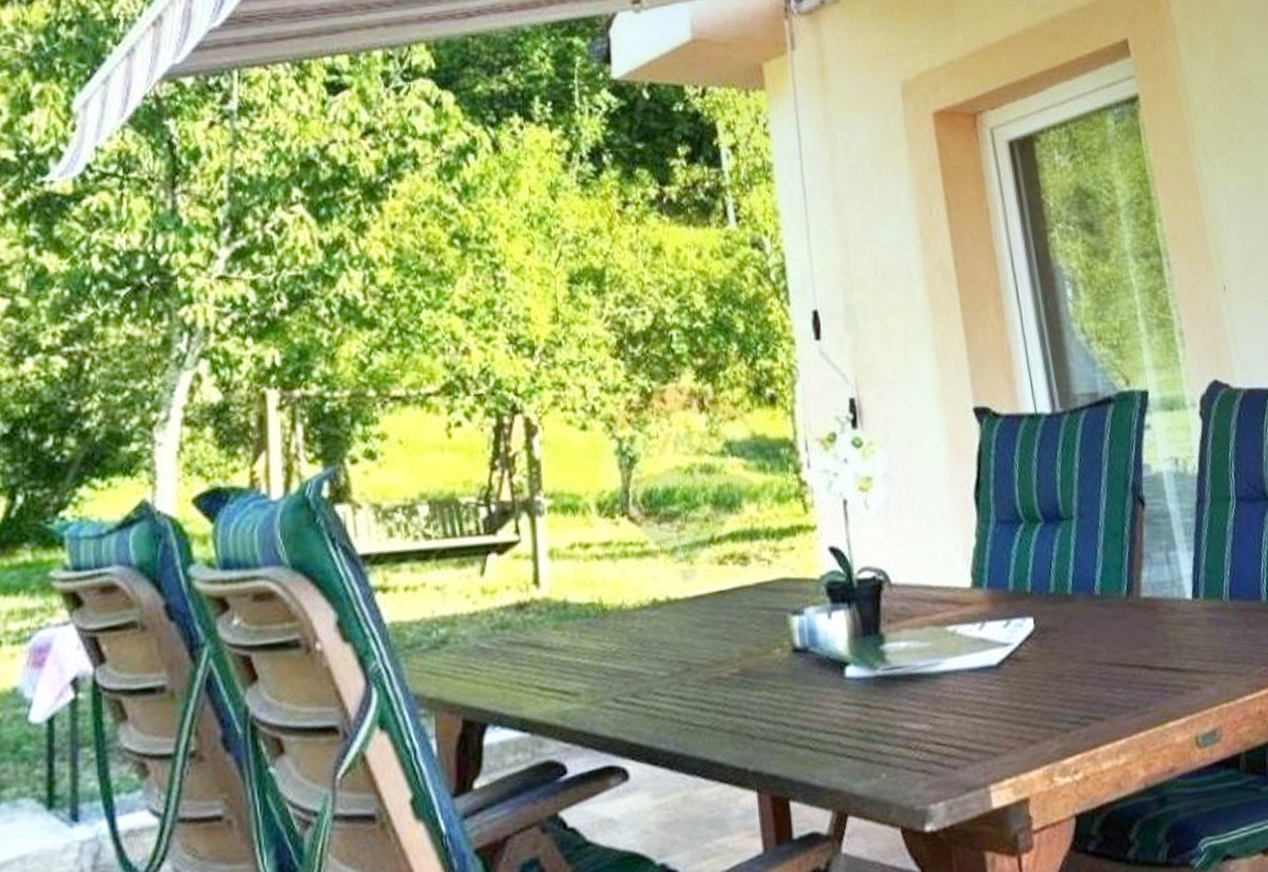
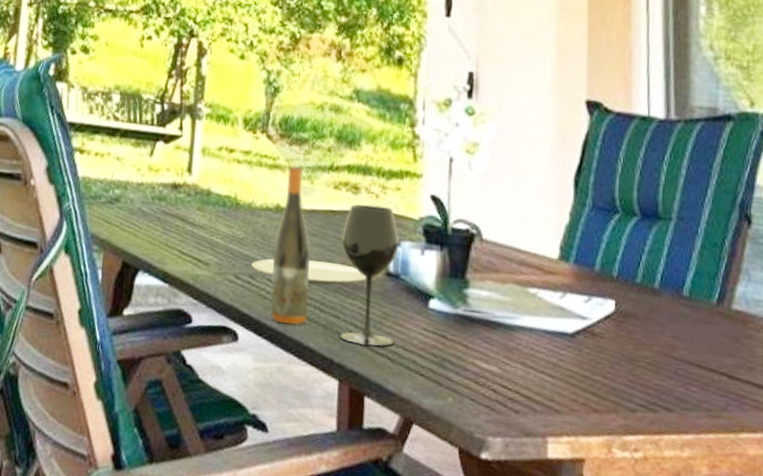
plate: none [632,651,772,688] -> present [251,259,367,286]
wine bottle: none [657,547,710,742] -> present [271,166,311,325]
wineglass: none [736,571,814,743] -> present [340,203,399,347]

